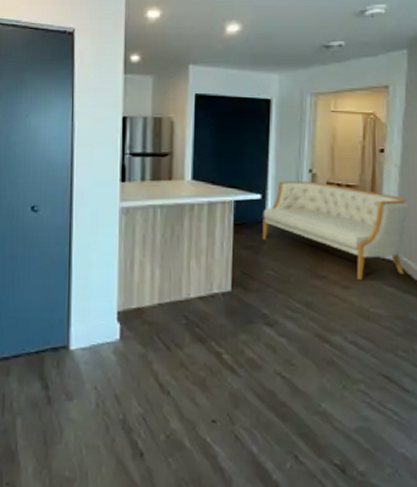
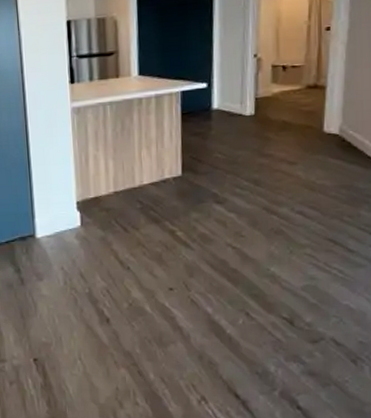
sofa: present [262,181,408,281] -> none [209,66,355,156]

